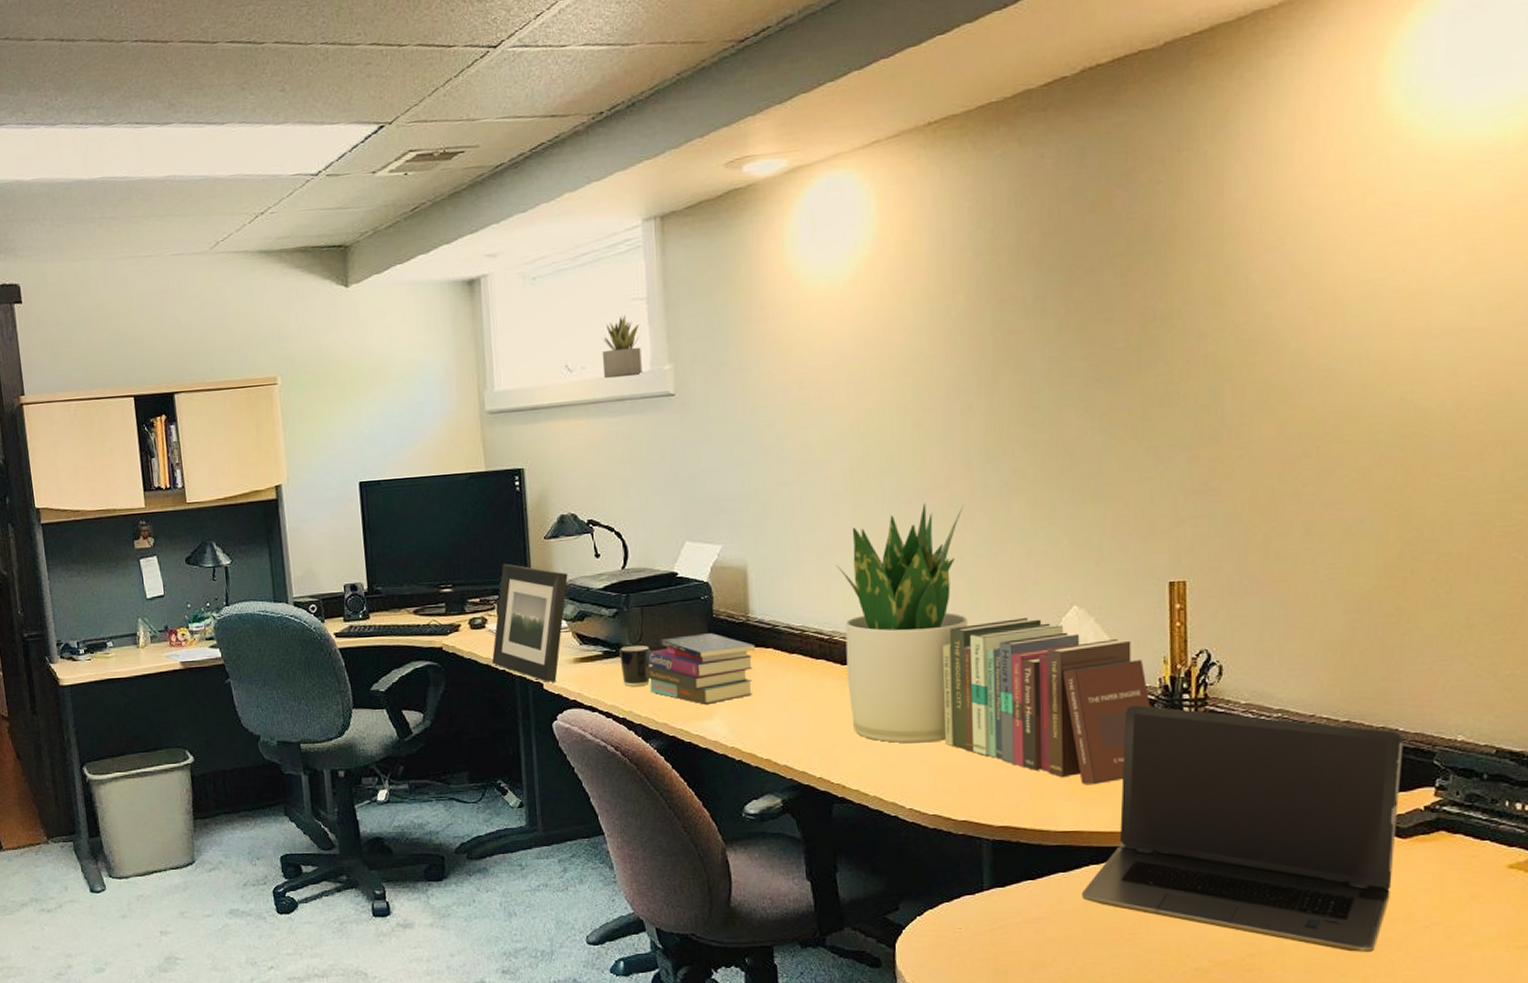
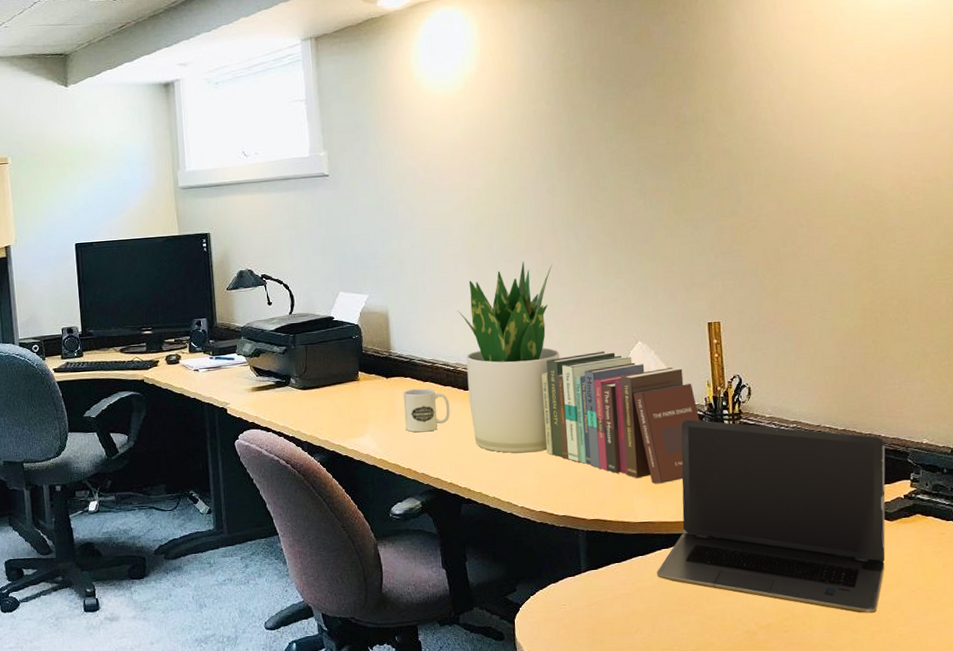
picture frame: present [492,563,568,682] -> none [185,310,246,408]
succulent plant: present [602,315,642,379] -> none [271,113,303,163]
mug: present [619,645,651,686] -> none [288,376,314,410]
books: present [644,633,756,704] -> none [309,366,397,424]
mug: none [763,661,823,716] -> present [403,388,450,433]

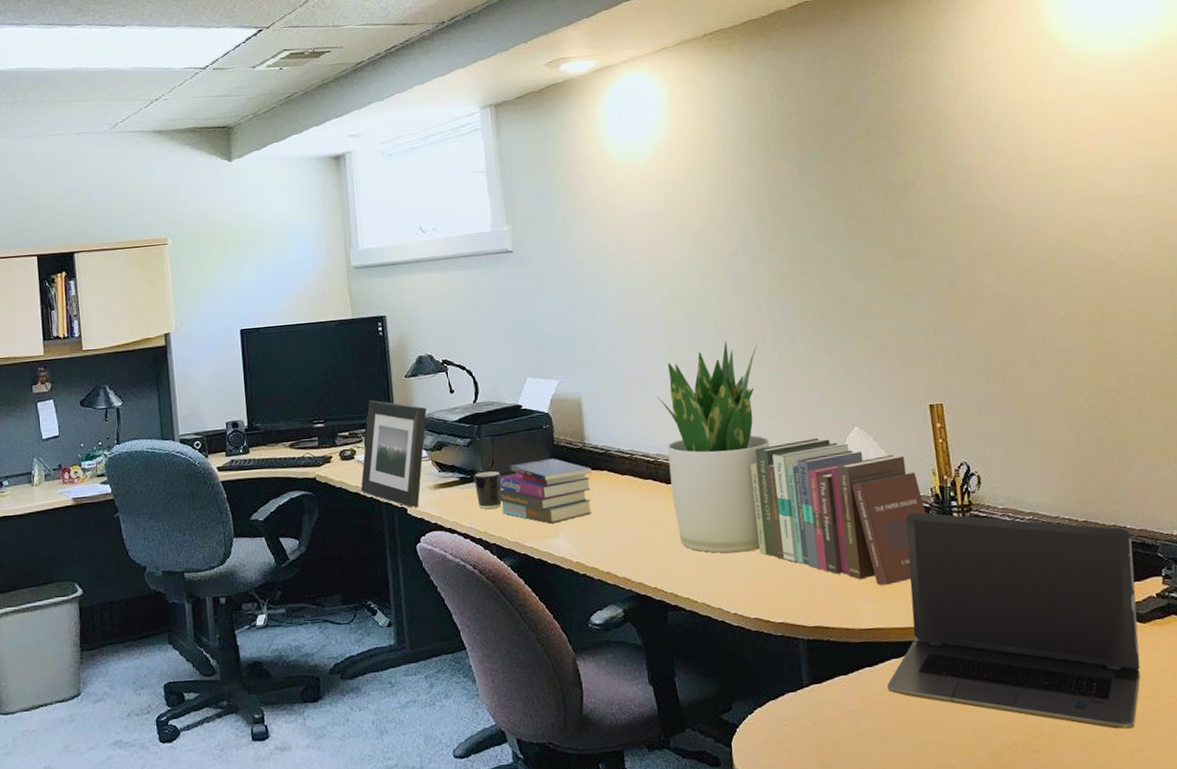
picture frame: none [185,310,246,408] -> present [361,400,427,507]
mug: none [288,376,314,410] -> present [474,470,502,509]
books: none [309,366,397,424] -> present [497,458,593,524]
mug: present [403,388,450,433] -> none [599,482,652,532]

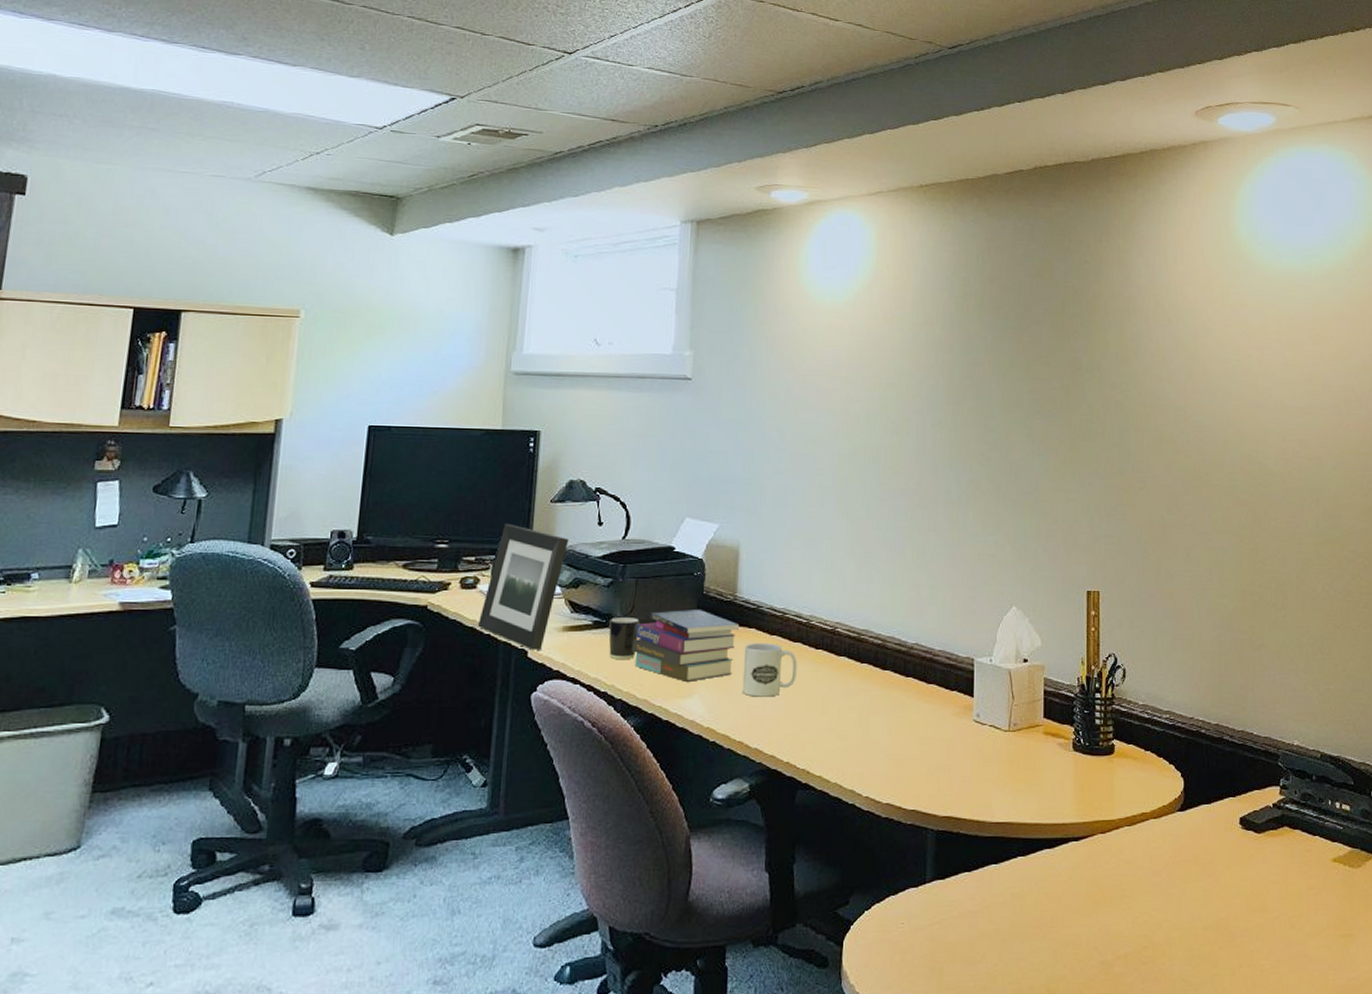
mug: none [599,482,652,532] -> present [742,642,797,697]
planter: present [655,341,770,553] -> none [818,503,929,730]
books: present [750,438,927,585] -> none [900,615,1071,776]
laptop computer: present [887,512,1141,730] -> none [1010,702,1257,944]

